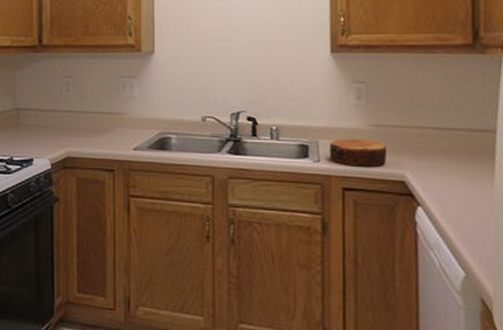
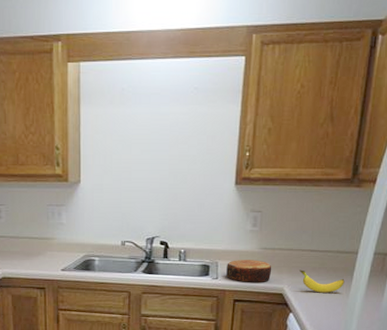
banana: none [423,151,485,181] -> present [299,270,345,293]

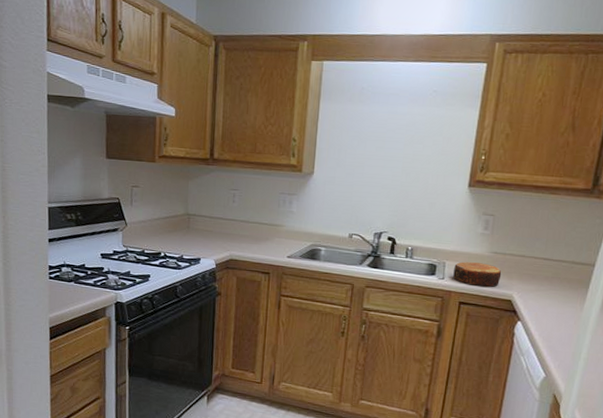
banana: present [299,270,345,293] -> none [531,277,579,304]

